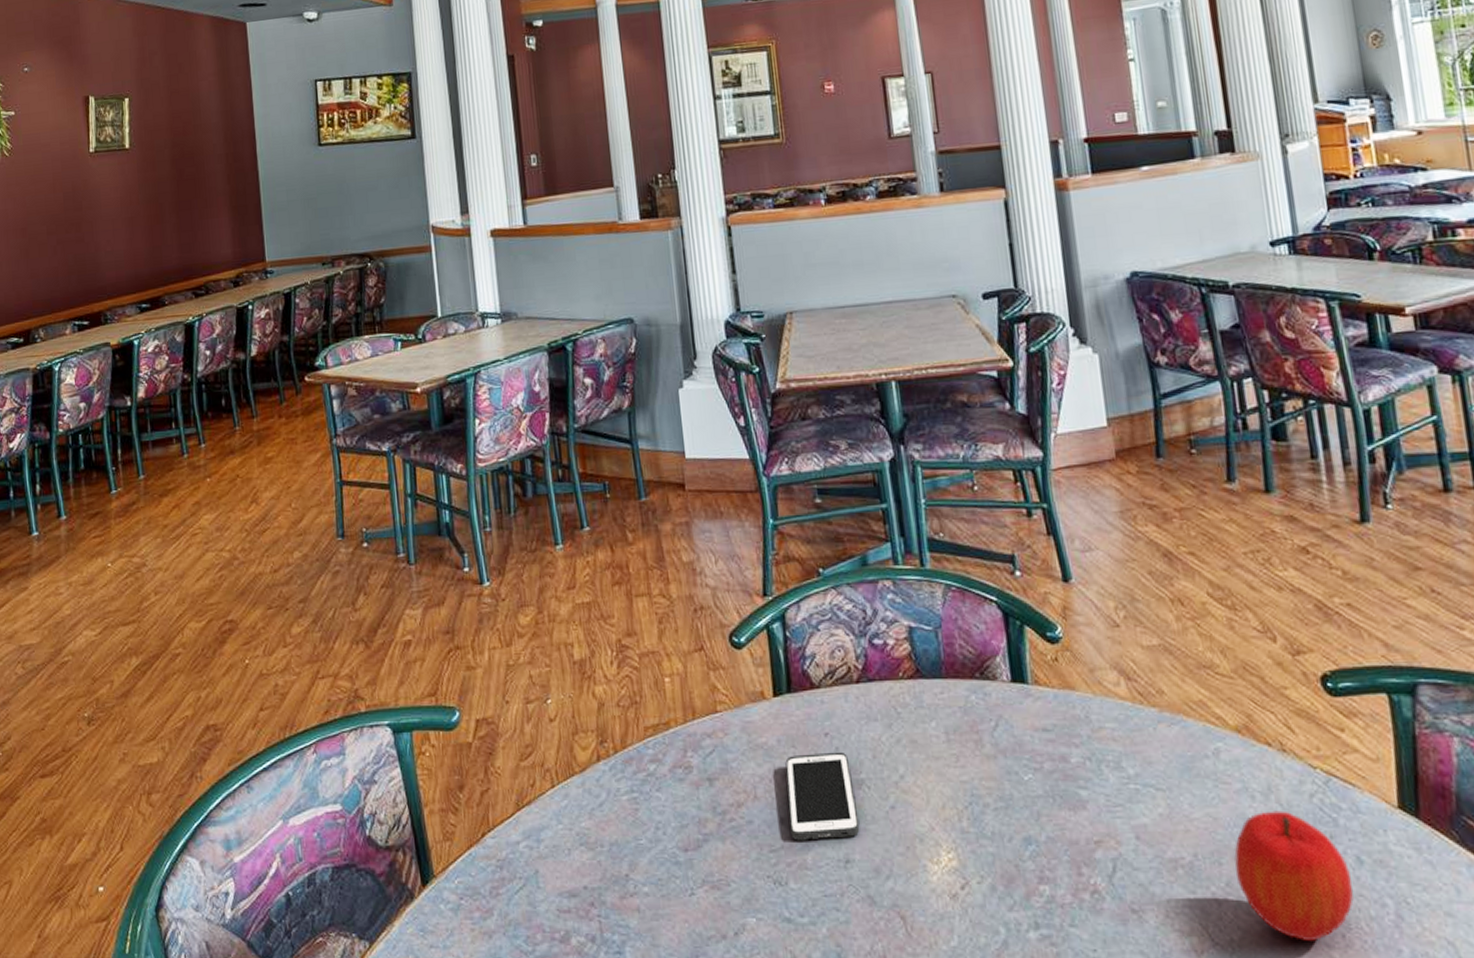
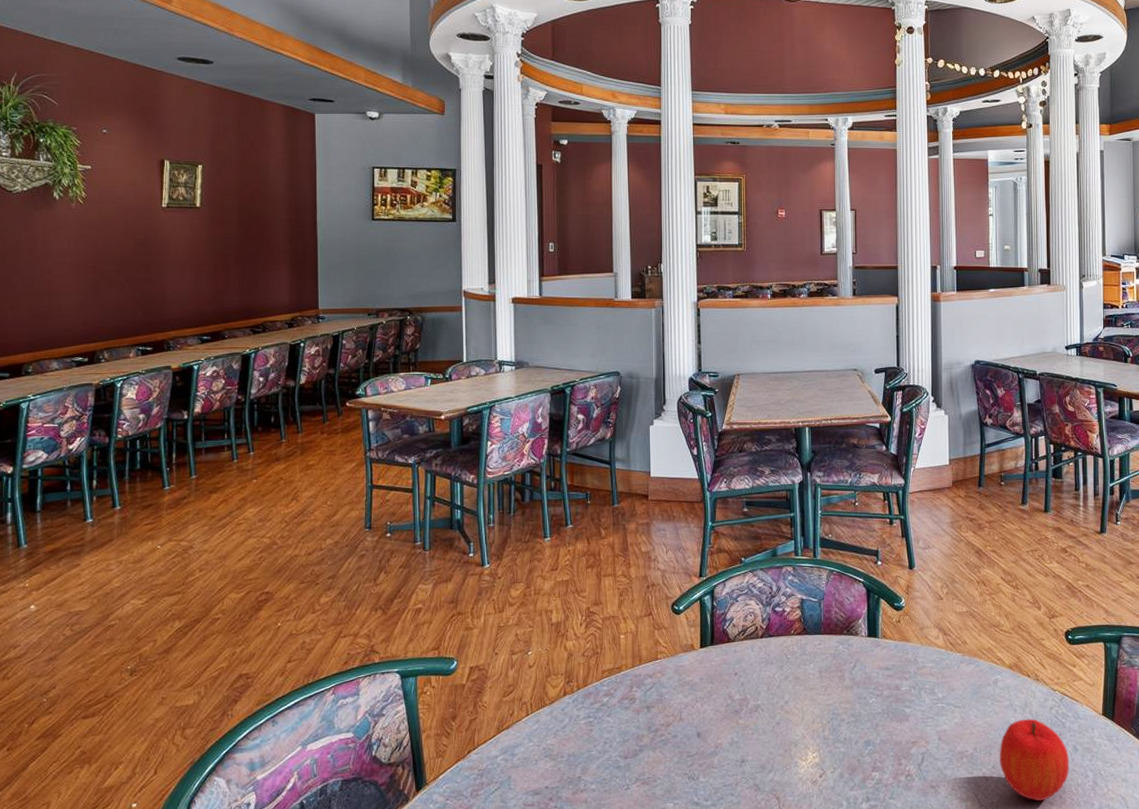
cell phone: present [785,751,860,841] -> none [704,686,754,748]

